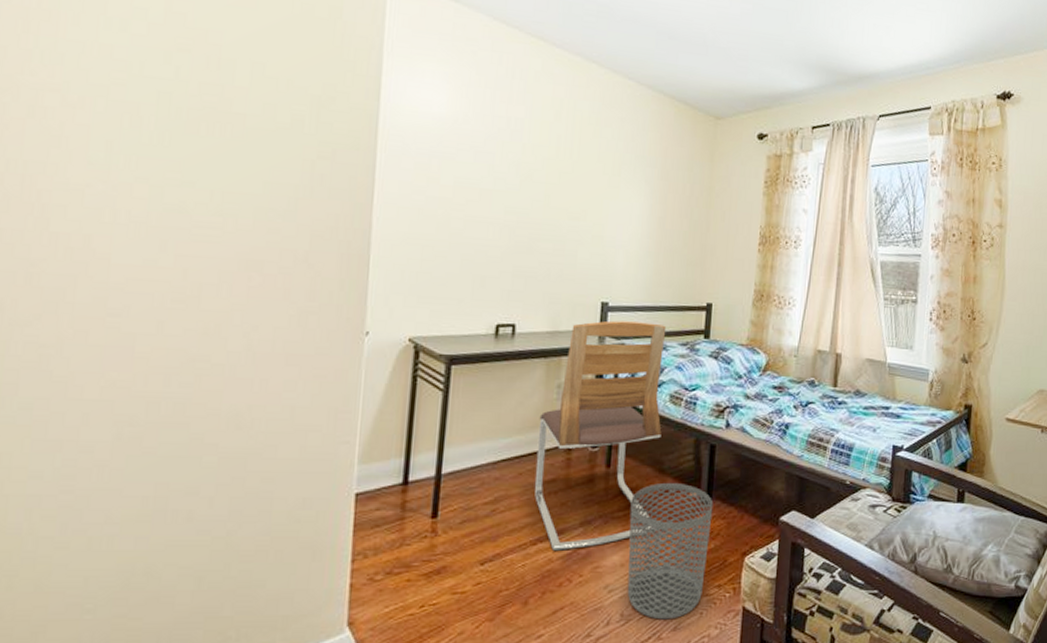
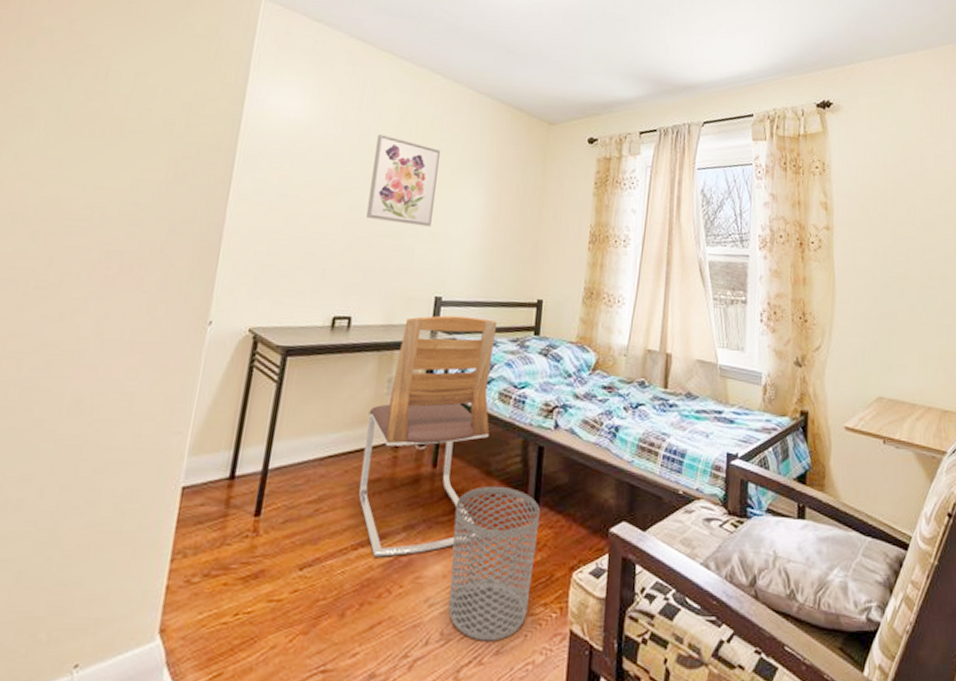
wall art: none [524,130,601,230] -> present [366,133,441,227]

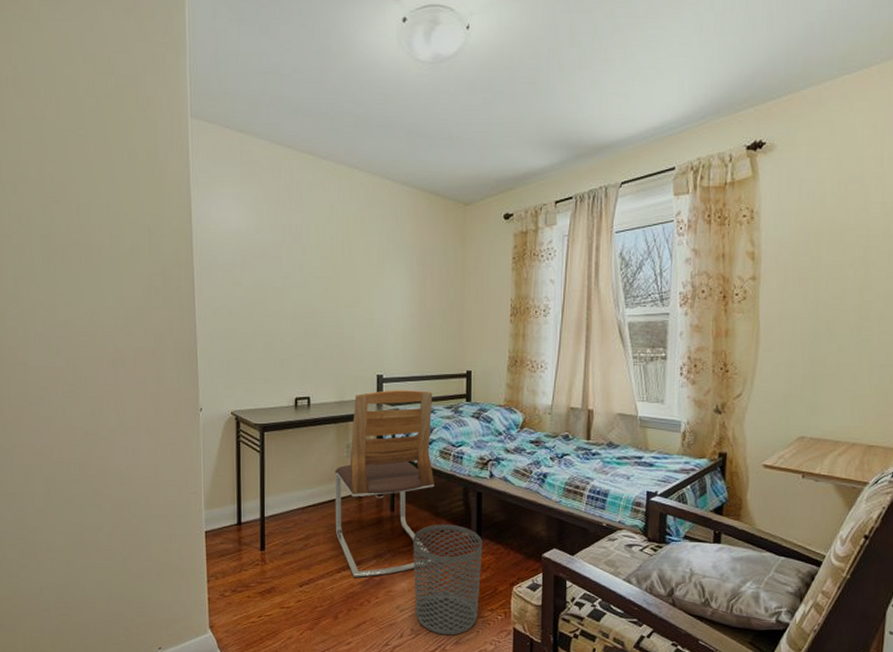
wall art: present [366,133,441,227] -> none [309,233,367,314]

